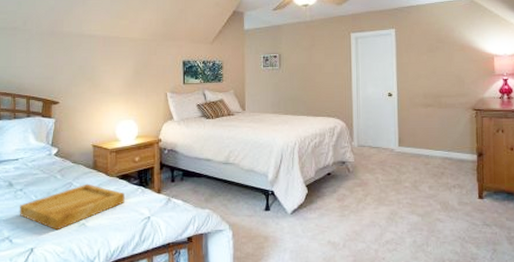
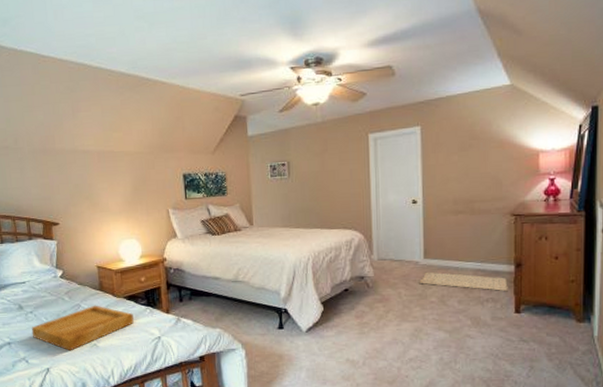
rug: none [394,158,472,179] -> present [419,271,508,292]

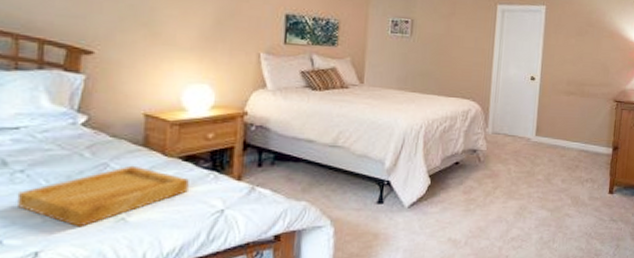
rug: present [419,271,508,292] -> none [529,149,606,173]

